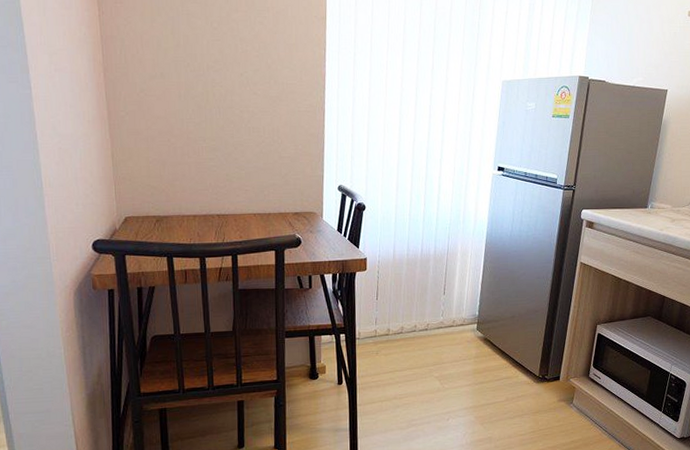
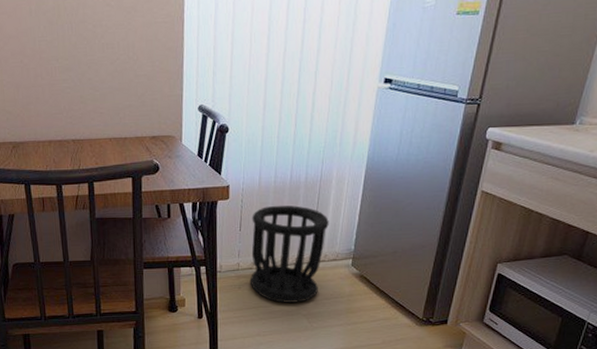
wastebasket: none [386,276,456,366] -> present [249,205,329,303]

